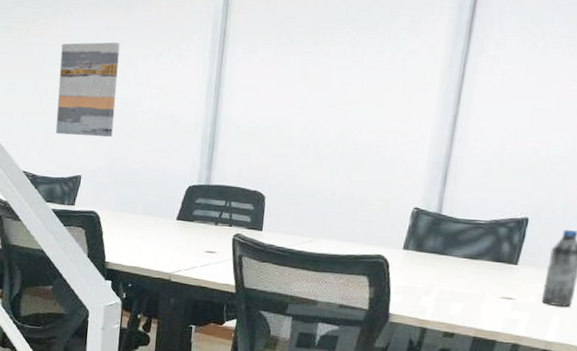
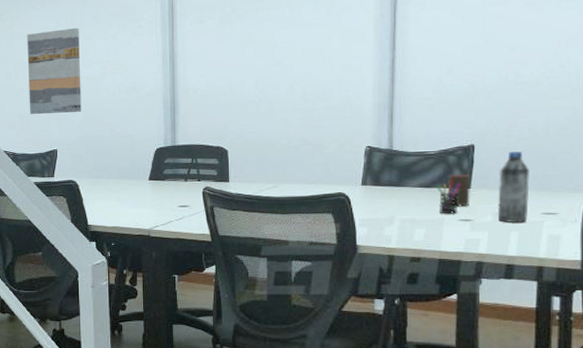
pen holder: none [481,253,509,291] -> present [436,180,462,214]
cup: none [493,247,520,284] -> present [447,174,471,207]

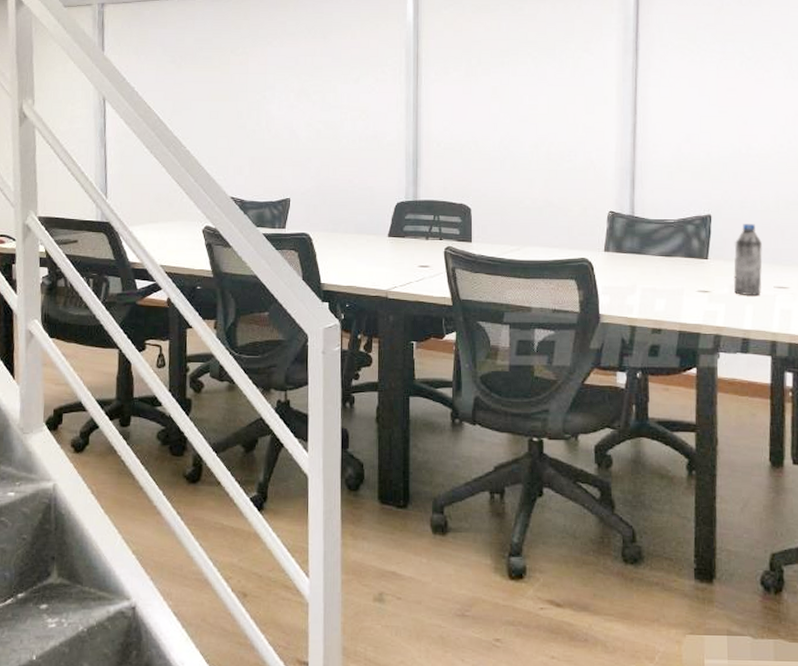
wall art: present [27,27,82,114] -> none [261,68,319,159]
pen holder: present [436,180,462,214] -> none [676,250,700,285]
cup: present [447,174,471,207] -> none [686,244,709,278]

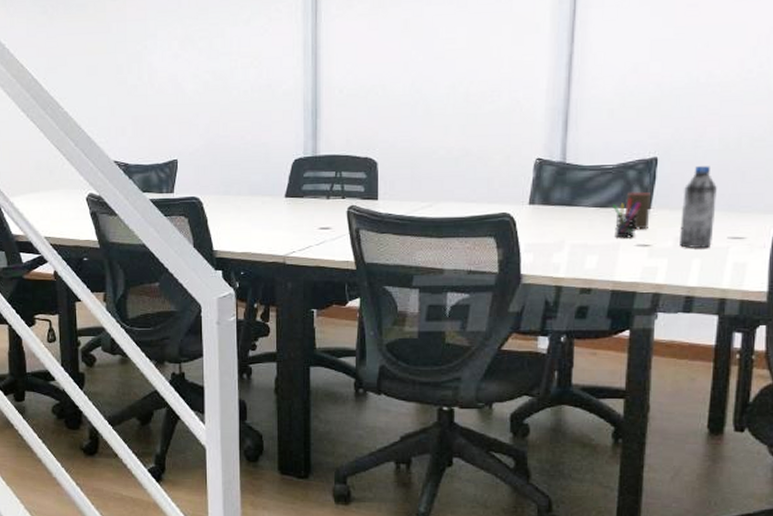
pen holder: none [676,250,700,285] -> present [613,198,642,238]
cup: none [686,244,709,278] -> present [624,191,652,230]

